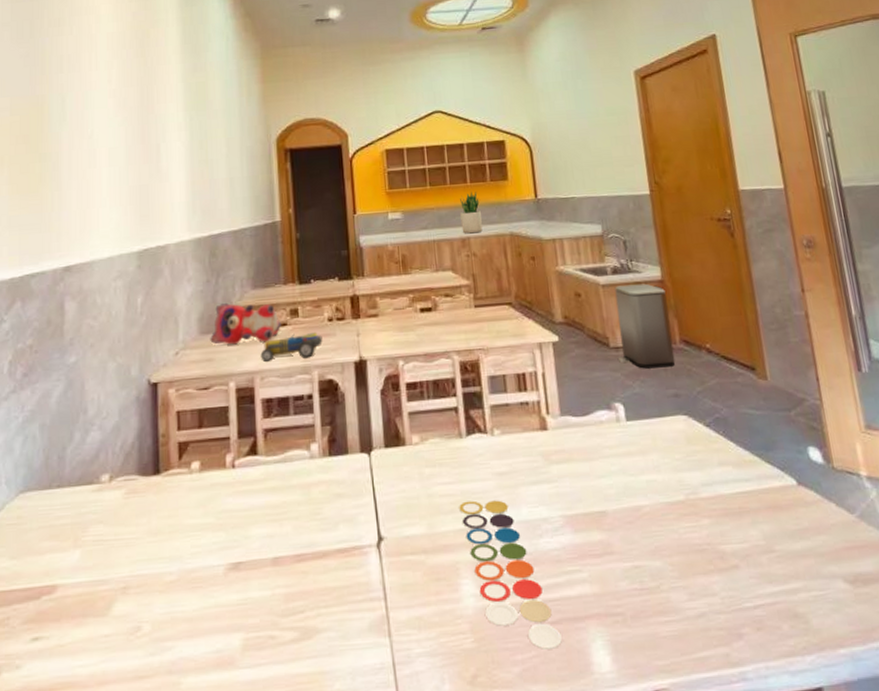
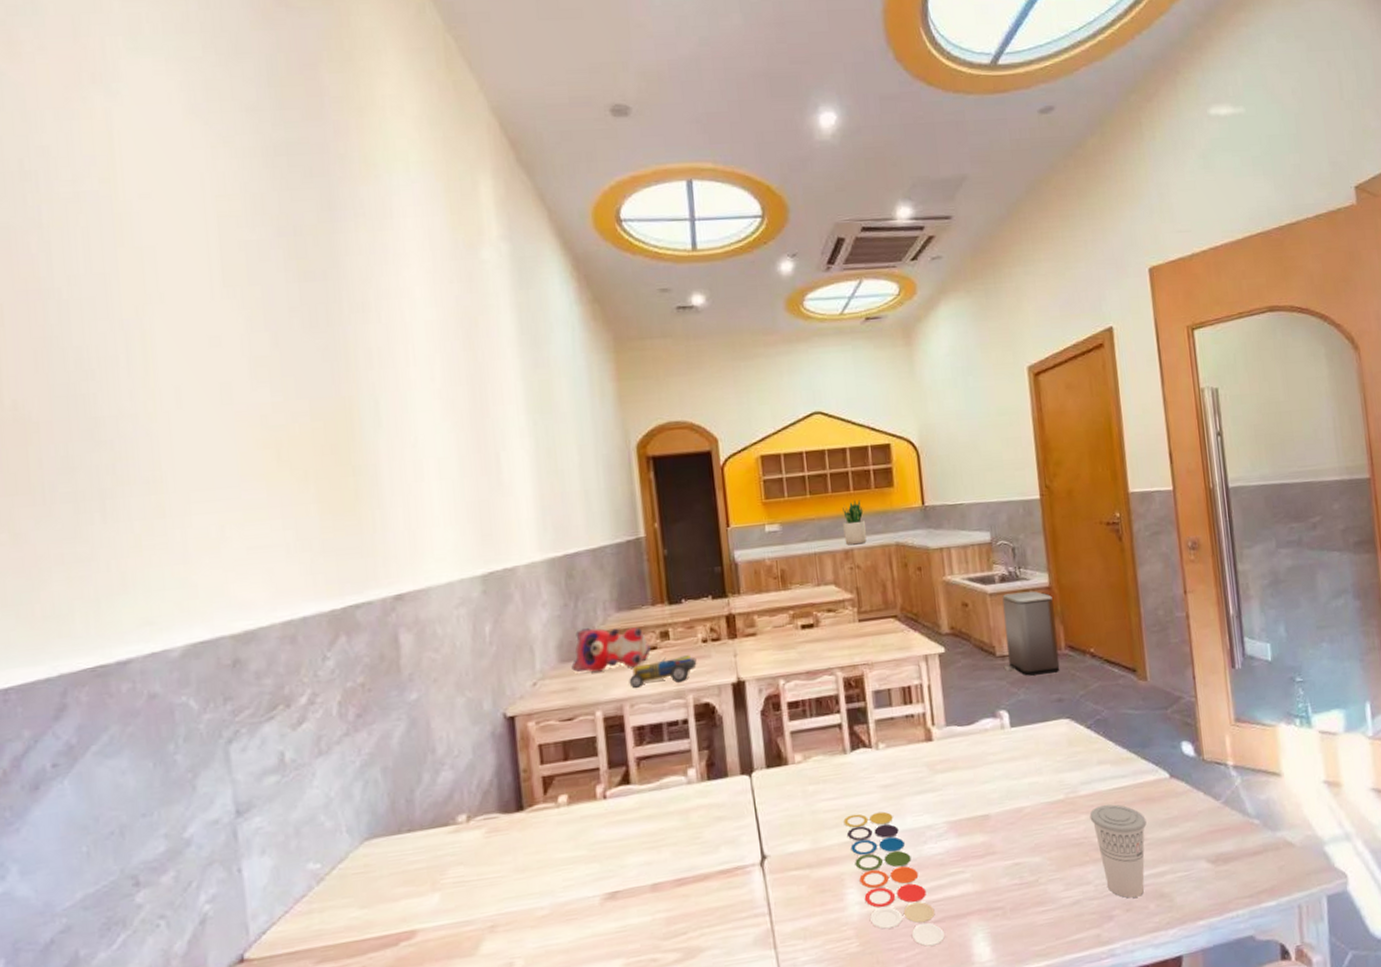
cup: none [712,510,776,616] -> present [1089,804,1147,898]

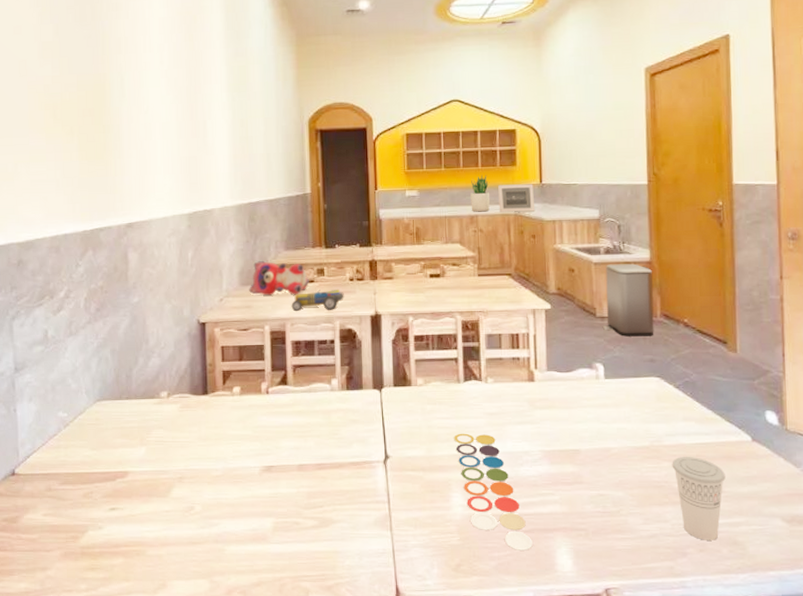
picture frame: none [874,507,919,544] -> present [498,184,536,213]

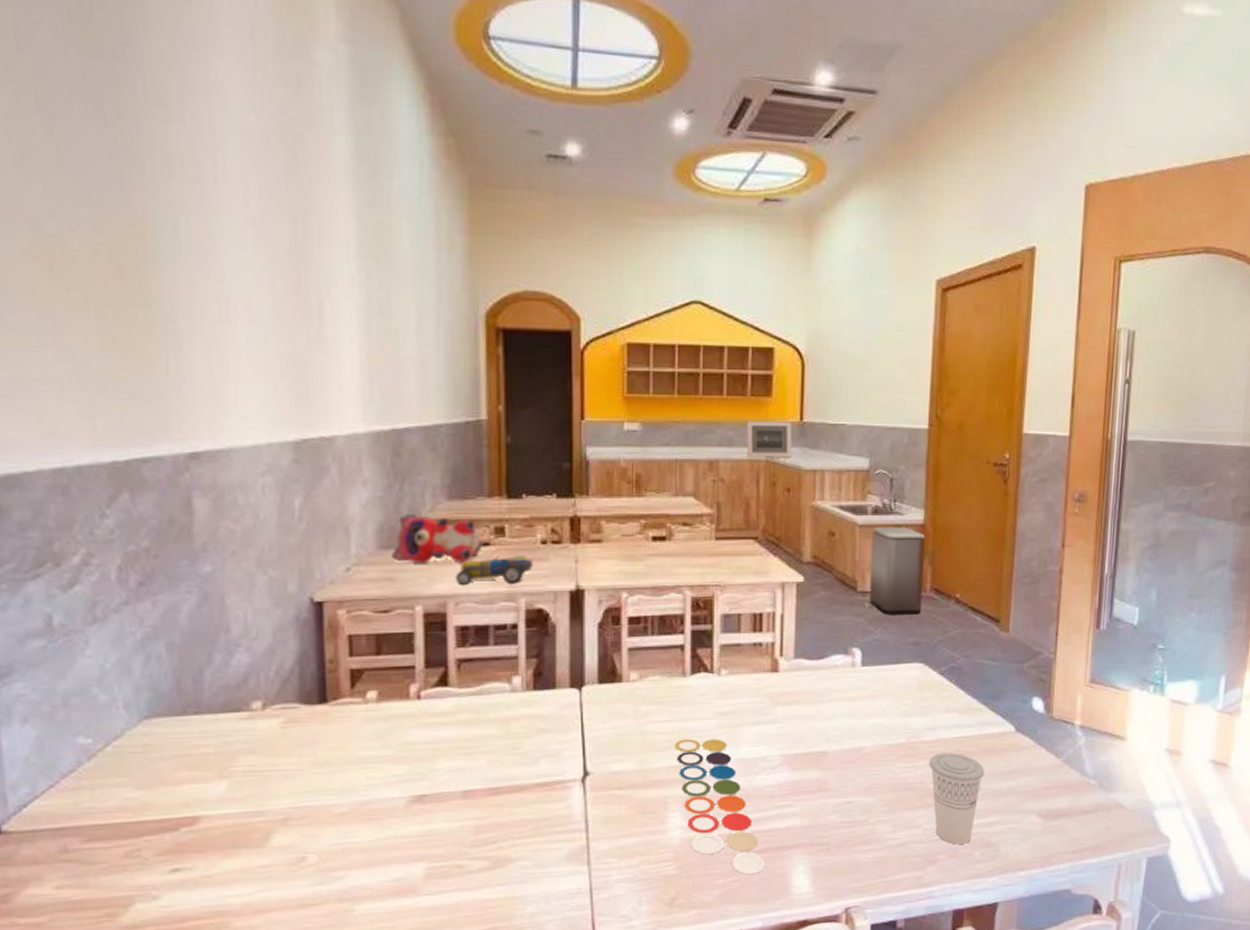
planter: present [470,174,490,212] -> none [711,405,735,456]

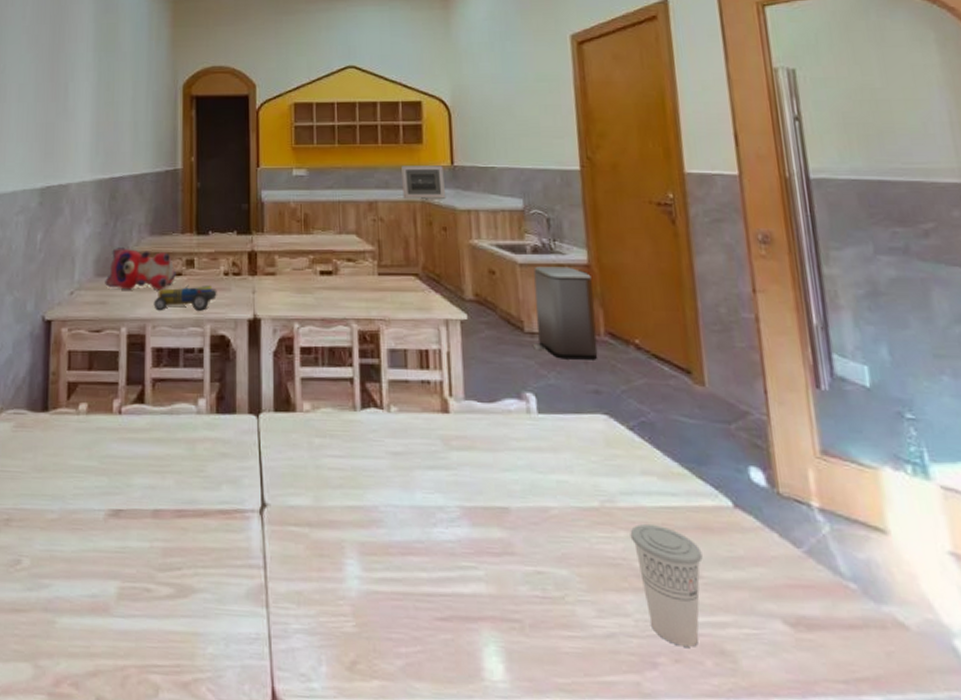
paint palette: present [675,738,765,876] -> none [348,477,451,648]

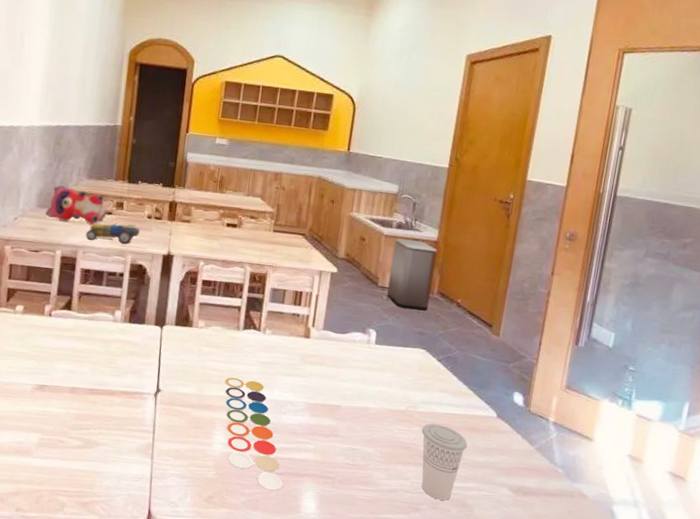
paint palette: none [348,477,451,648] -> present [225,377,283,491]
picture frame: present [401,165,446,199] -> none [304,147,341,178]

